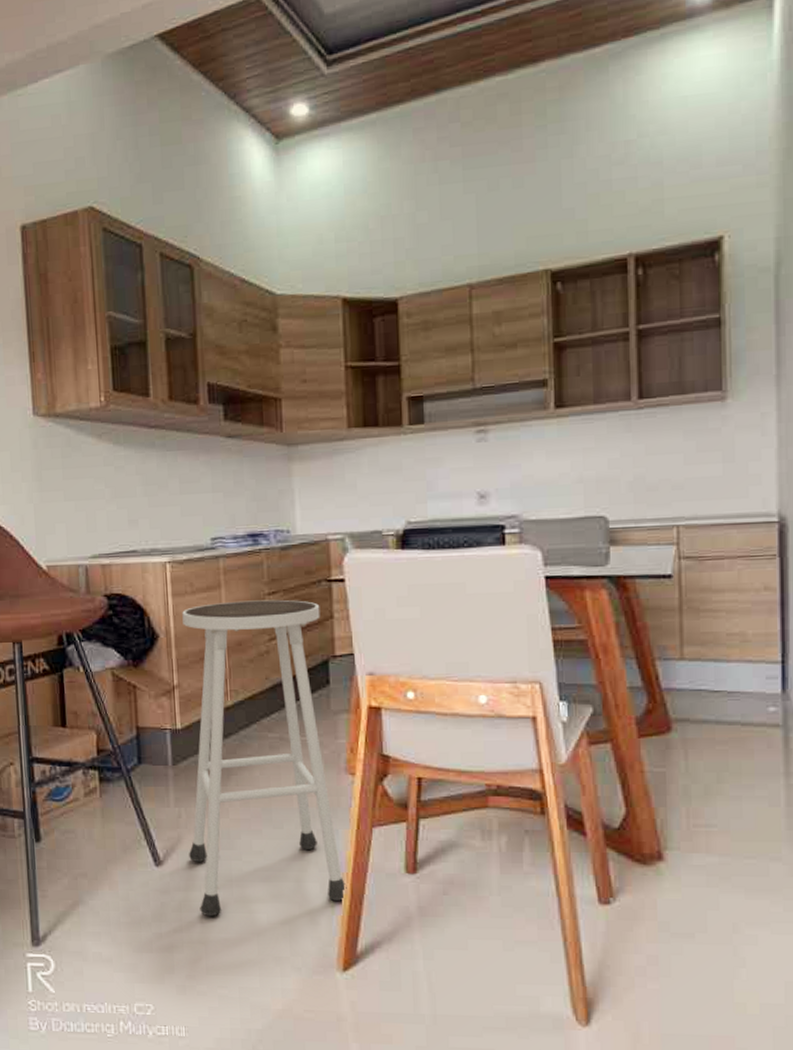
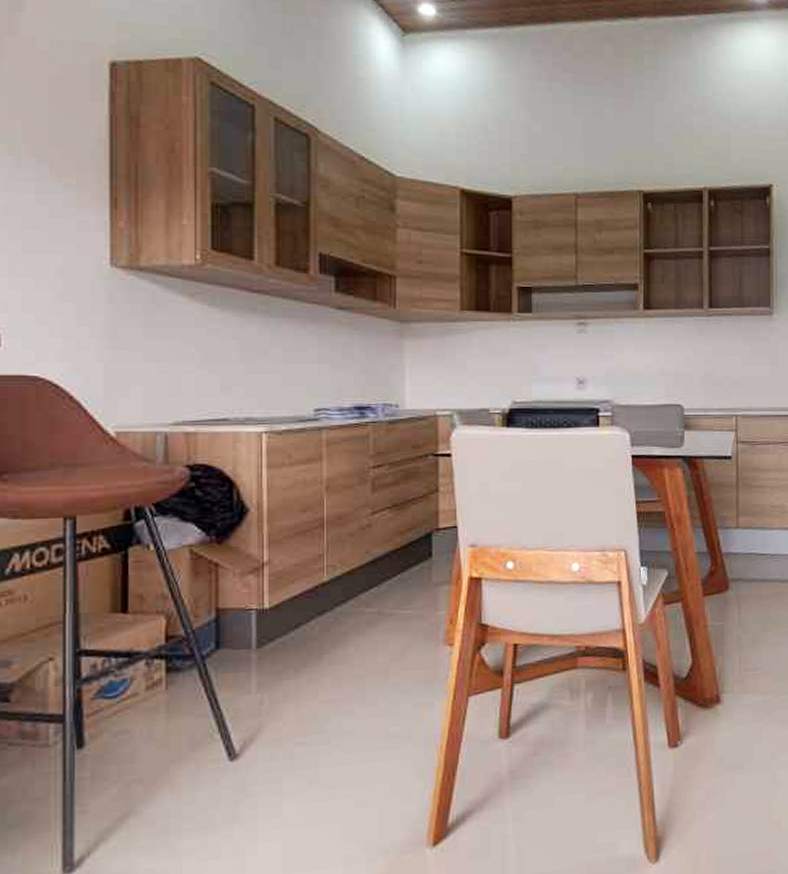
stool: present [182,599,347,917] -> none [270,473,441,810]

